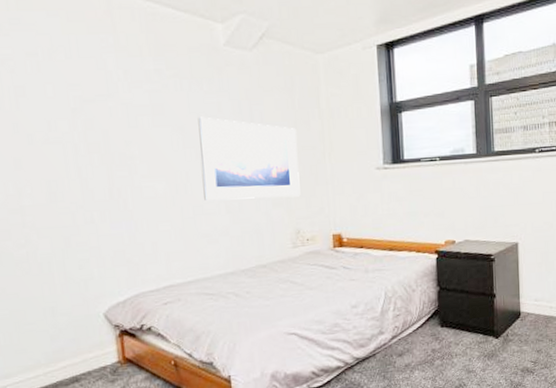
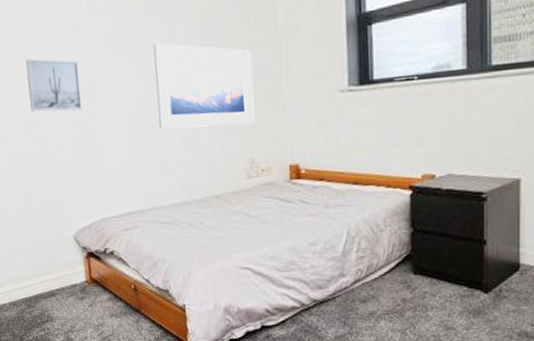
wall art: none [48,125,117,181] -> present [25,58,82,112]

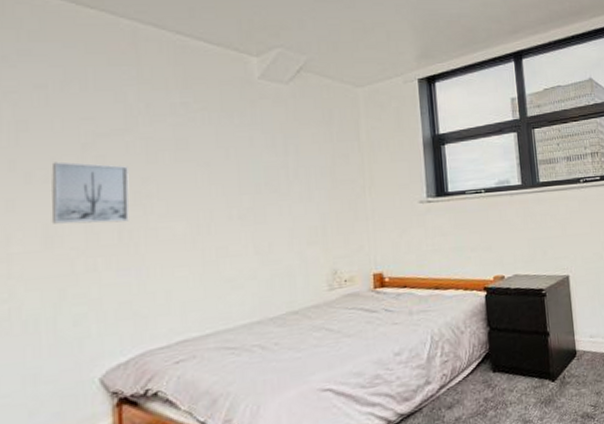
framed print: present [153,43,256,129] -> none [226,151,338,241]

